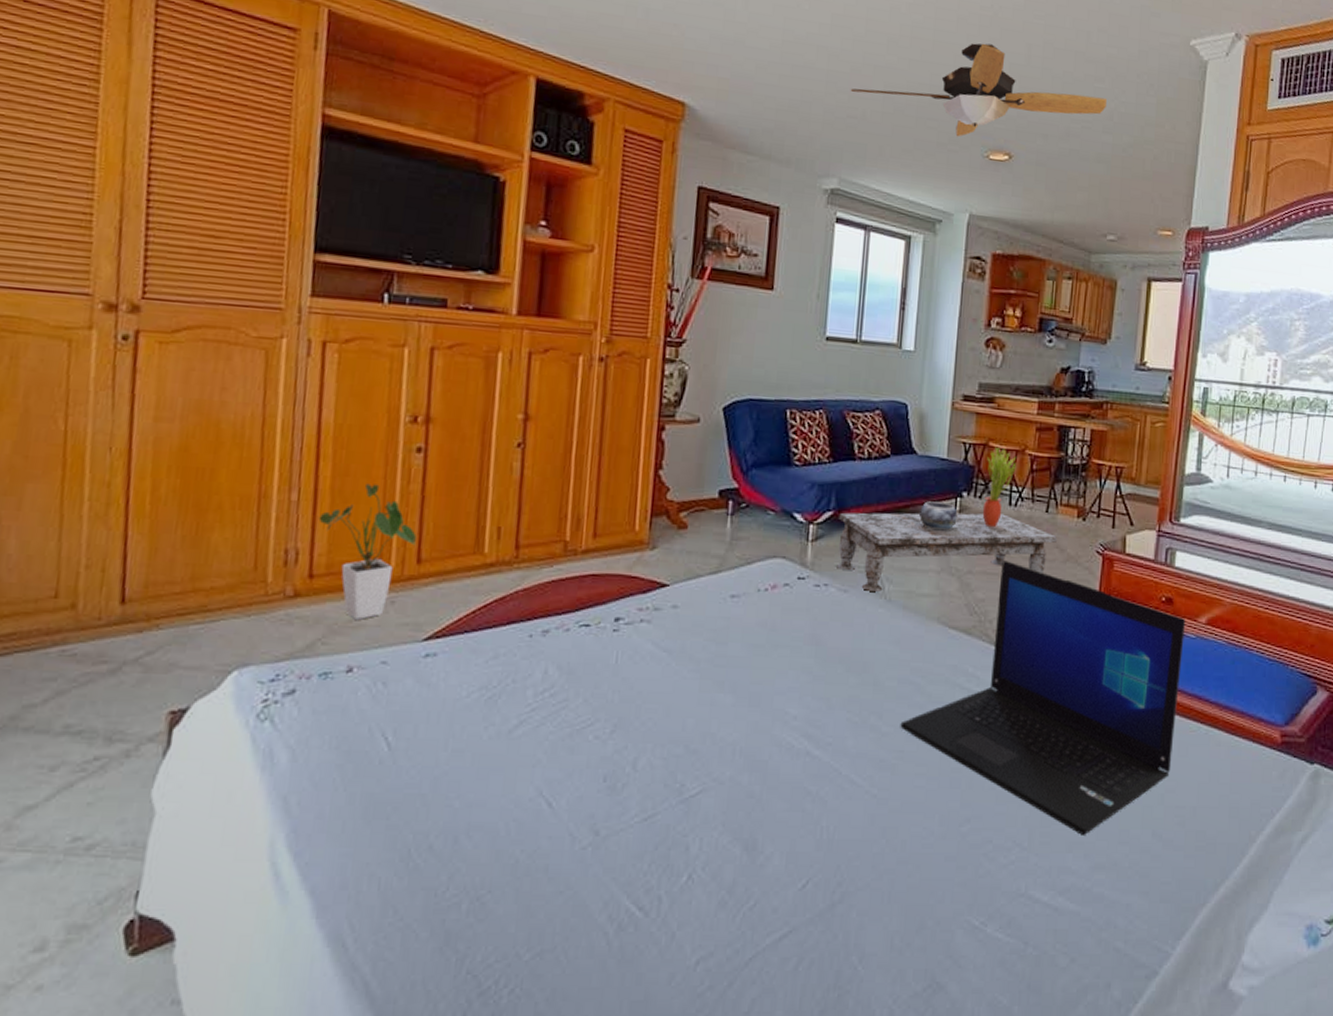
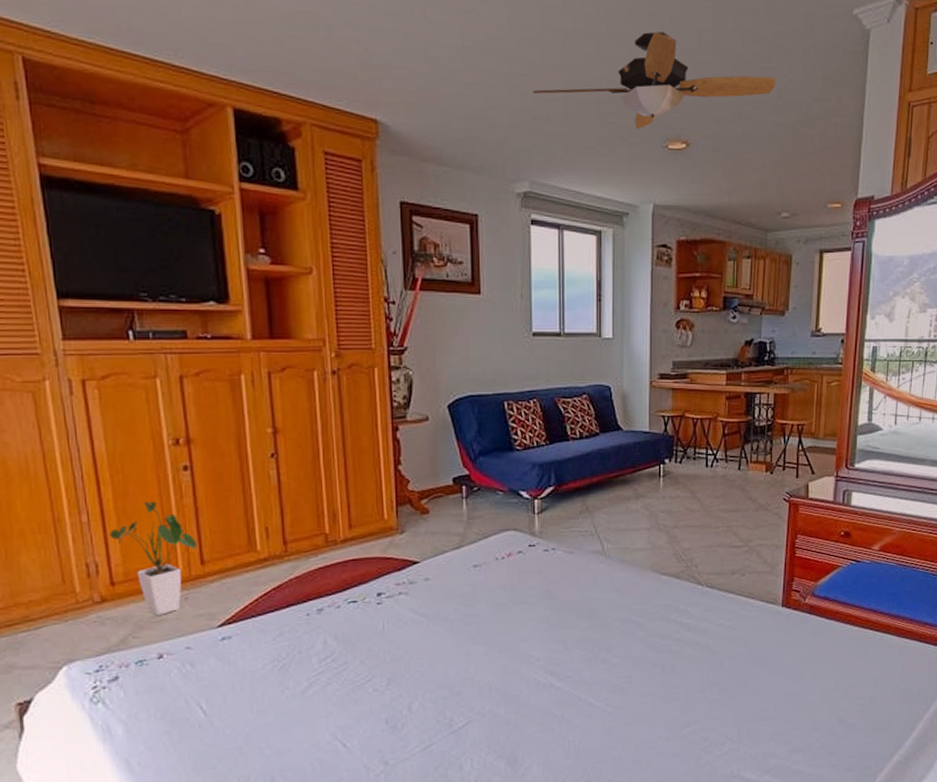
coffee table: present [837,512,1057,592] -> none [559,475,749,551]
laptop: present [900,560,1186,835] -> none [626,514,862,727]
decorative bowl: present [919,501,958,531] -> none [629,469,662,494]
potted plant: present [982,447,1017,527] -> none [683,417,710,487]

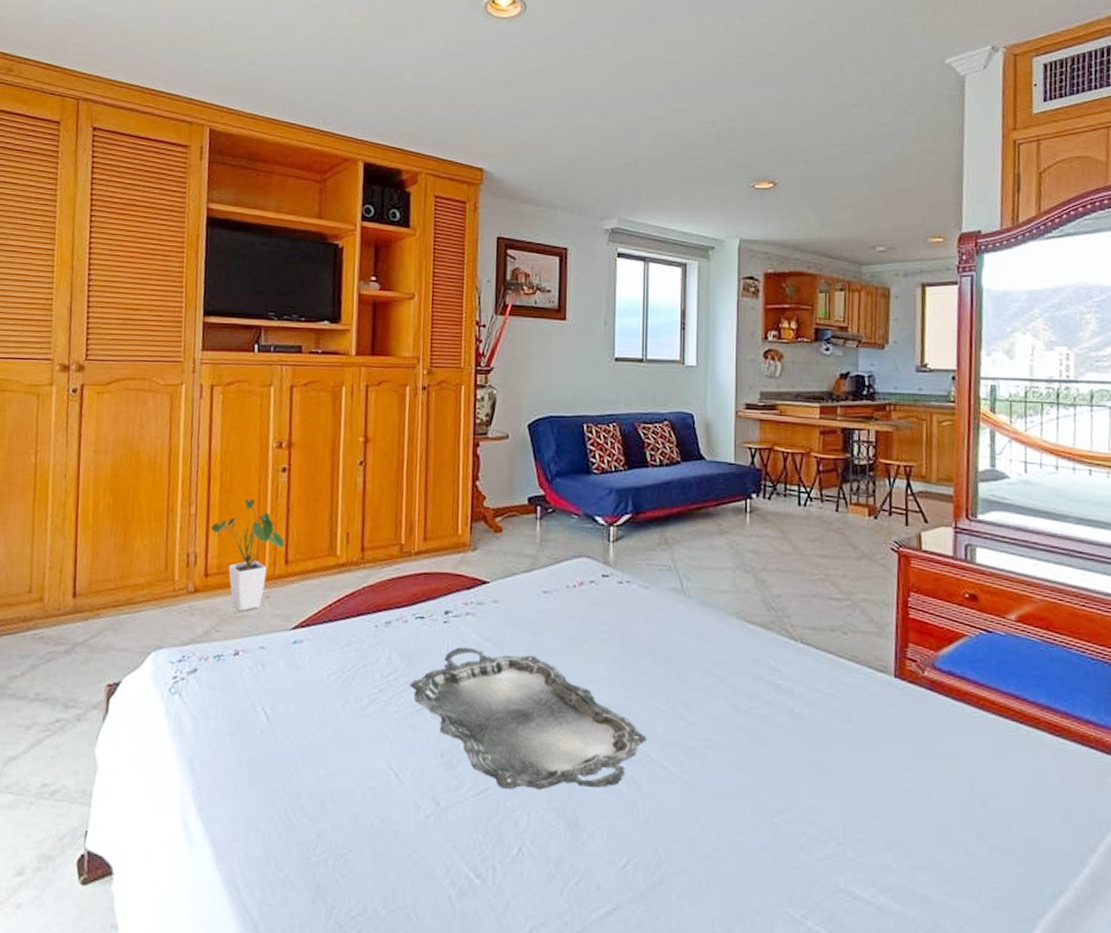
serving tray: none [348,624,575,742] -> present [410,647,647,790]
ceiling fan: present [532,31,775,130] -> none [623,87,865,172]

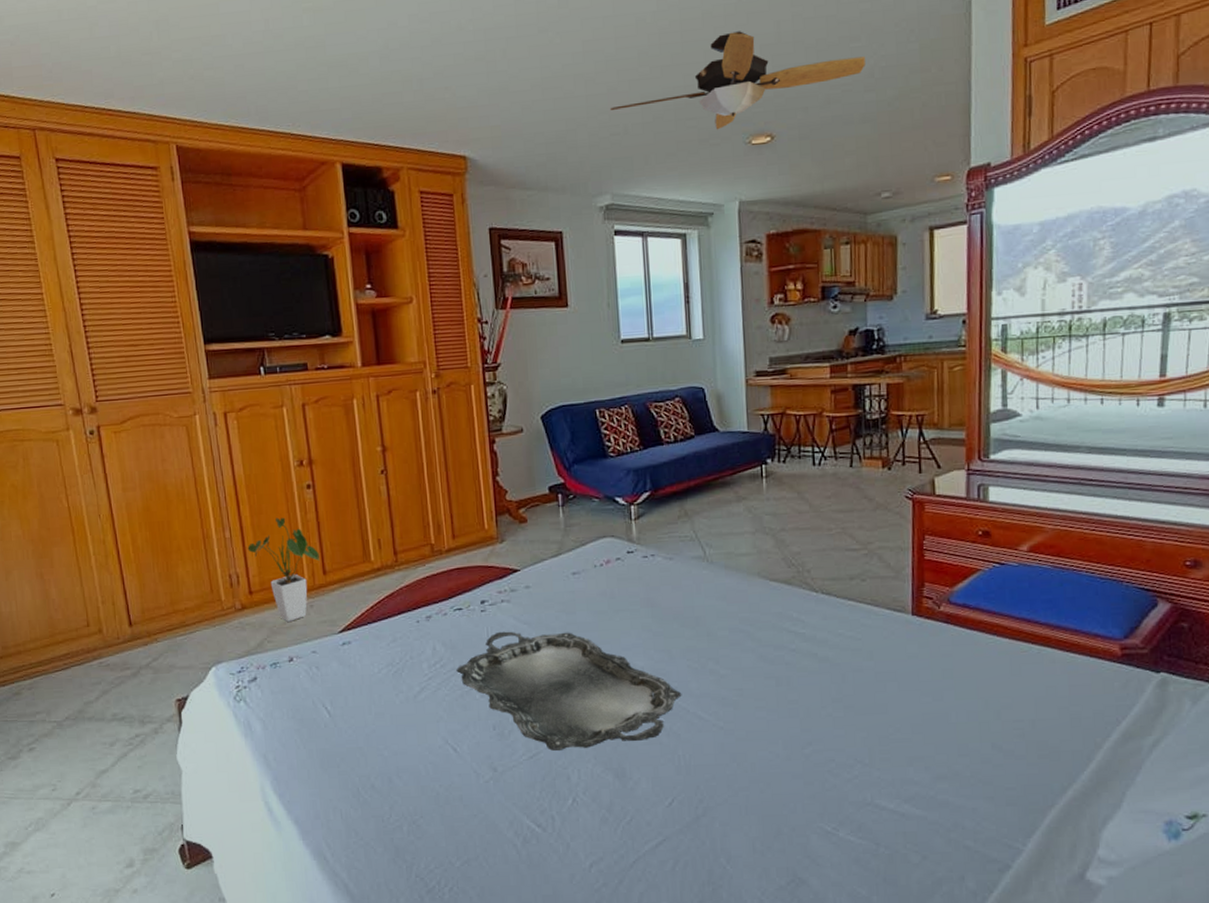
ceiling fan: none [623,87,865,172] -> present [609,31,865,130]

